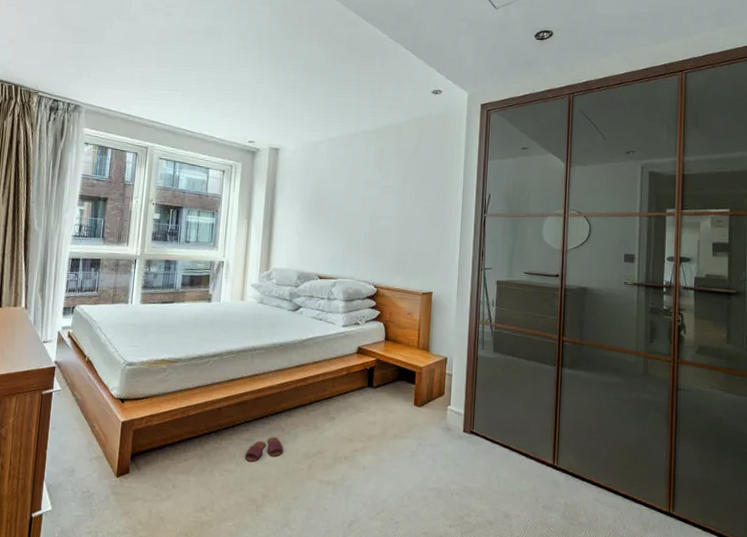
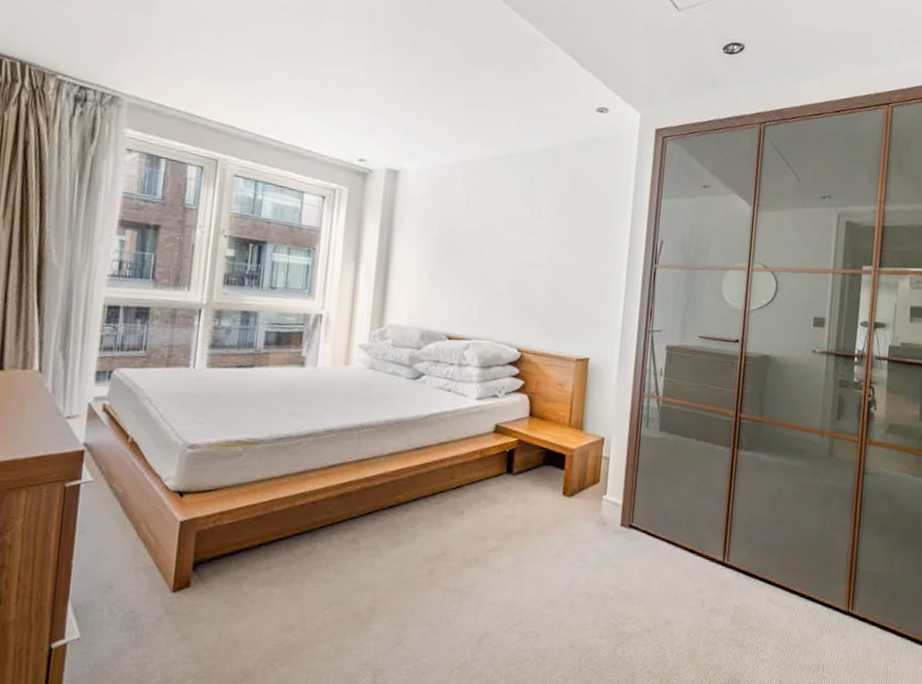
slippers: present [245,437,284,462] -> none [348,537,398,568]

